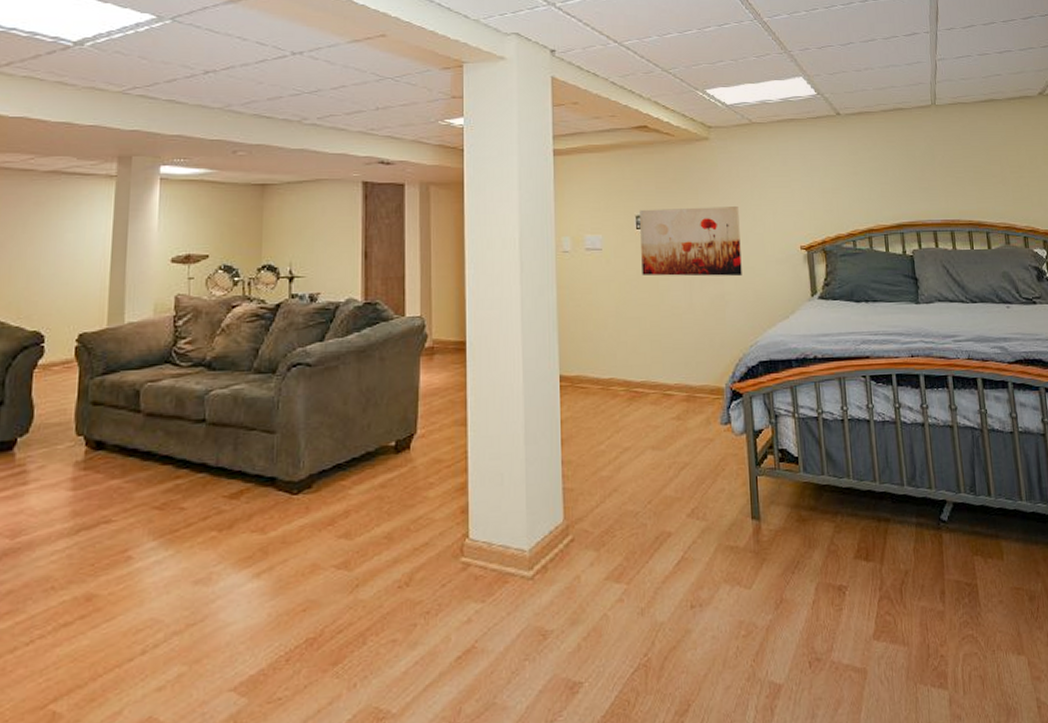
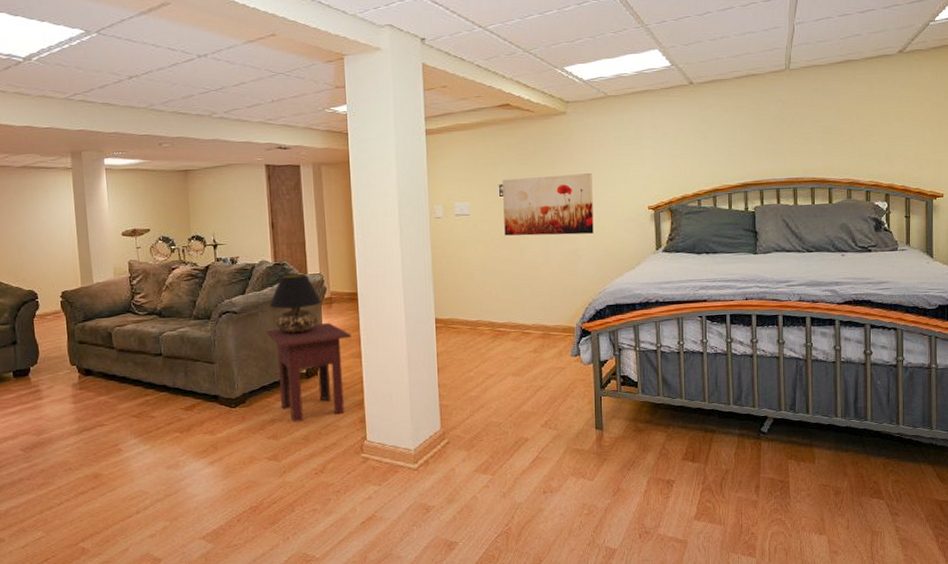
side table: none [347,380,456,514] -> present [266,323,352,422]
table lamp: none [354,315,422,394] -> present [269,273,322,334]

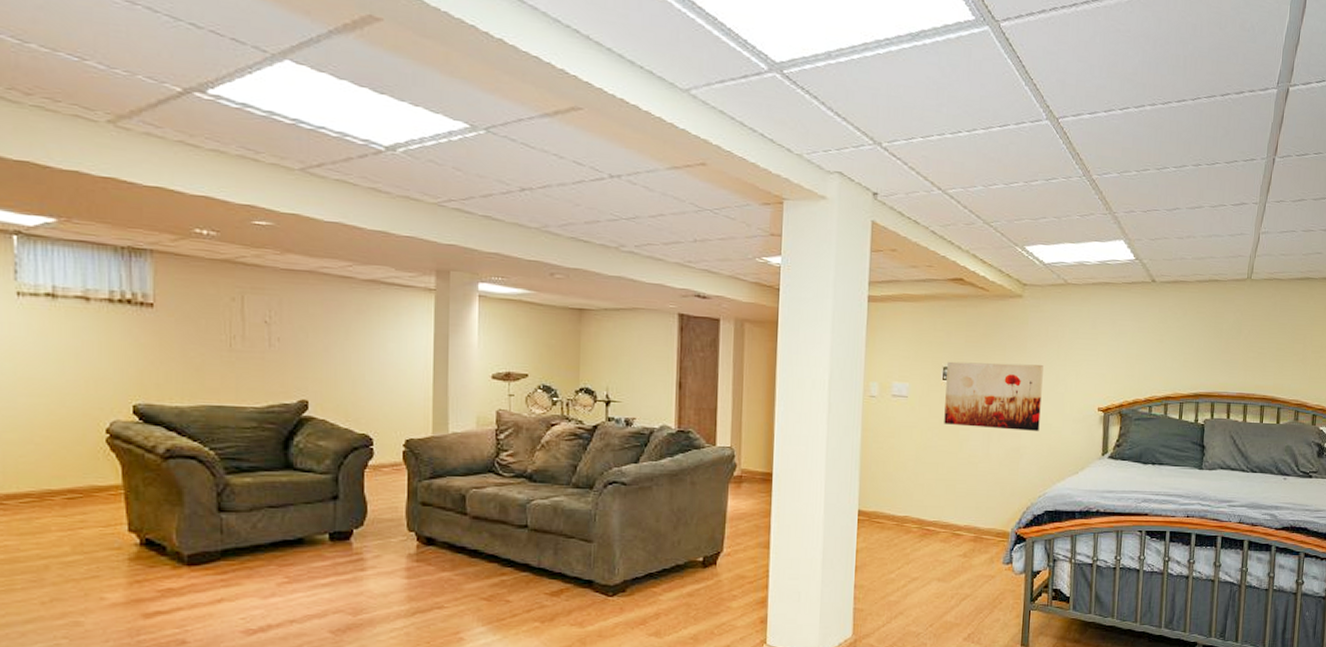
side table: present [266,323,352,422] -> none [659,505,761,618]
table lamp: present [269,273,322,334] -> none [666,444,730,515]

